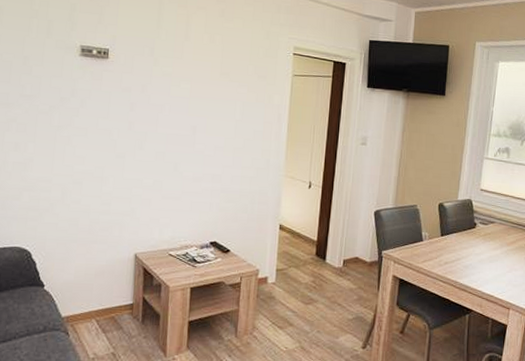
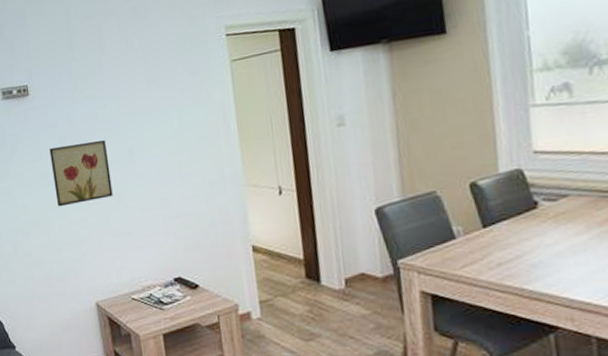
wall art: none [115,111,173,165] -> present [49,140,113,207]

